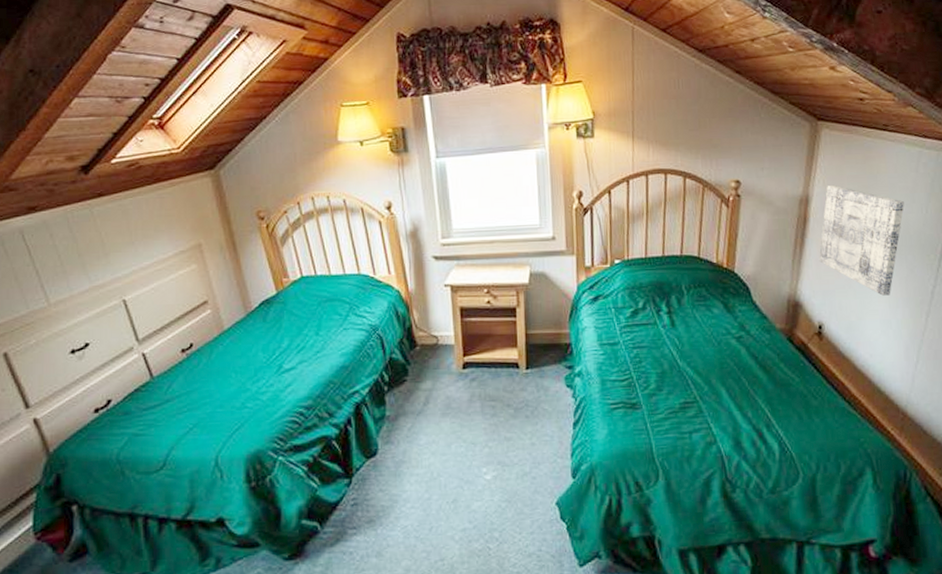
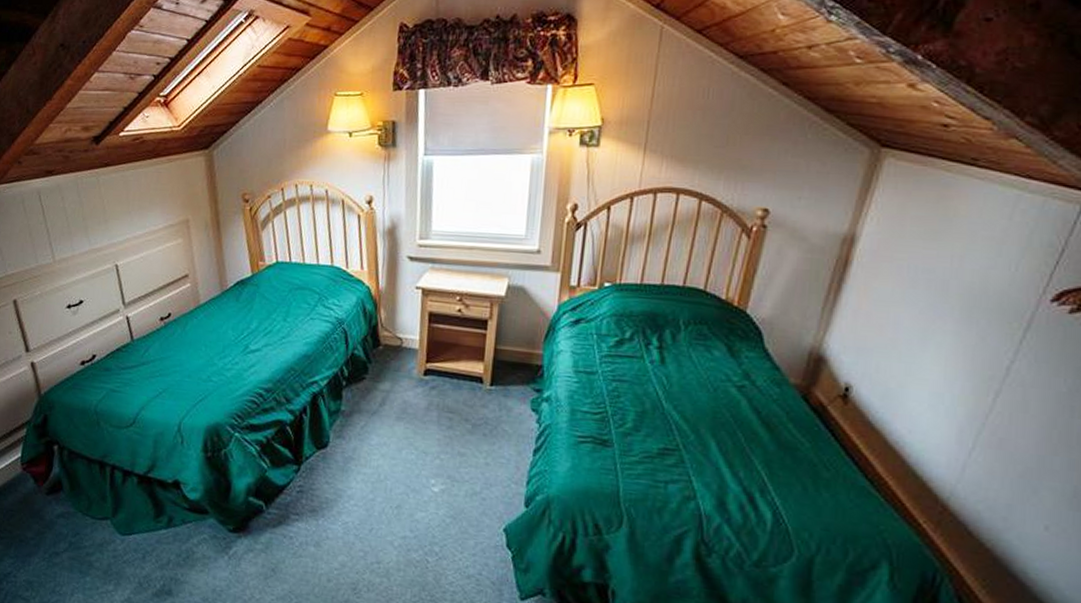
wall art: present [818,184,904,296] -> none [857,224,986,365]

